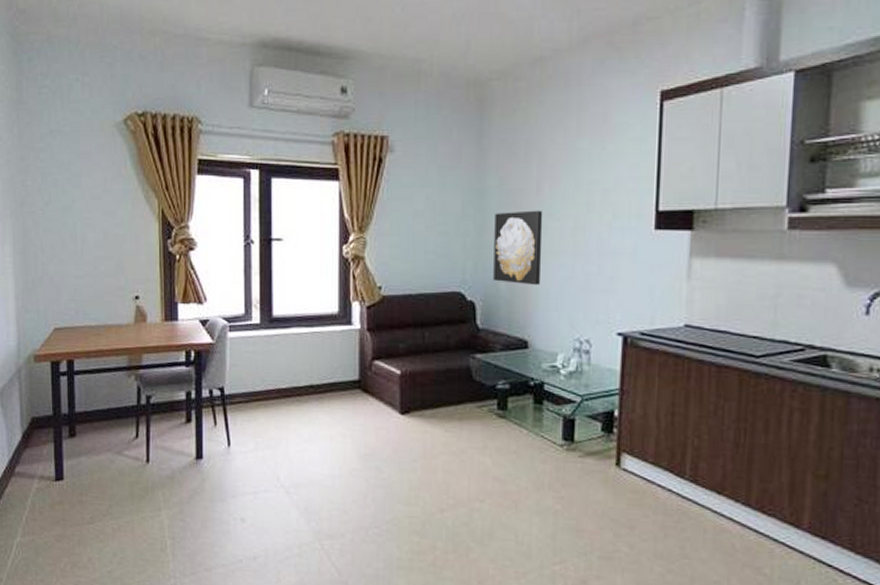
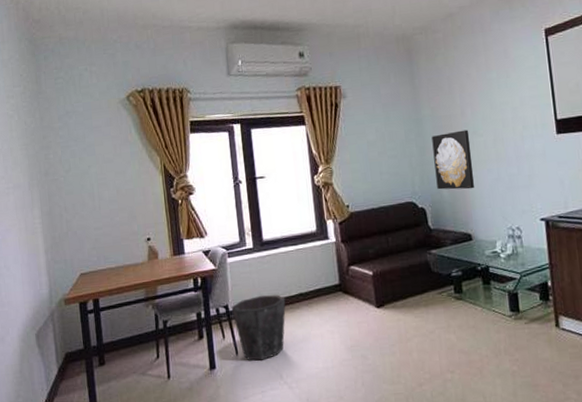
waste bin: none [227,382,292,457] -> present [231,294,286,361]

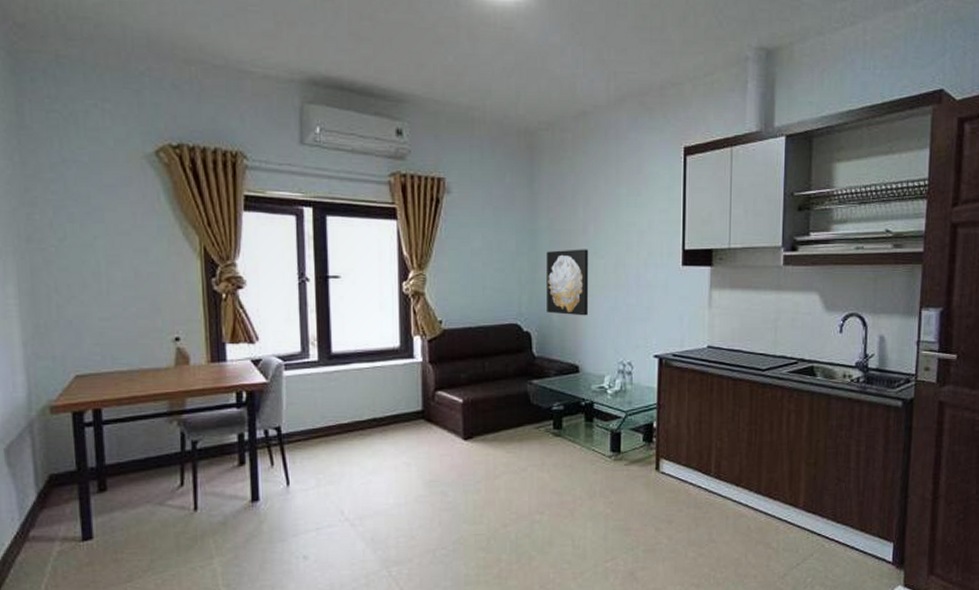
waste bin: present [231,294,286,361] -> none [284,418,355,493]

